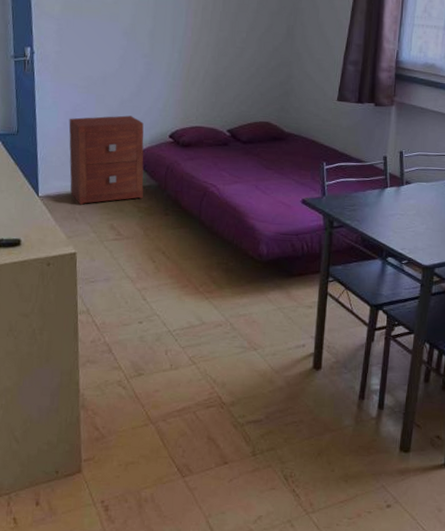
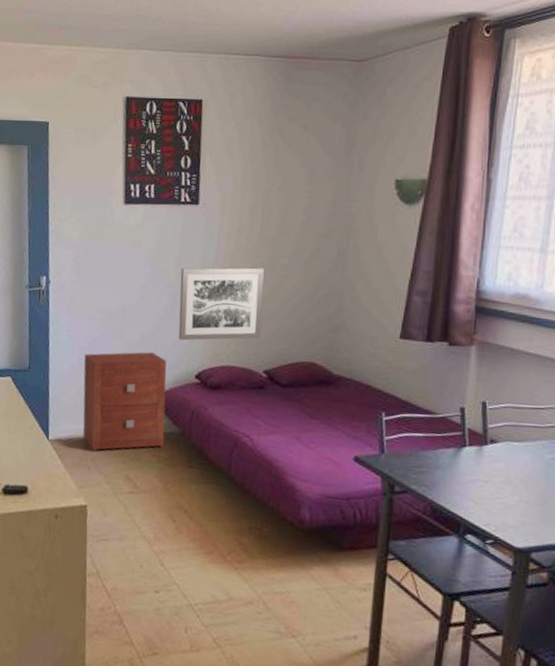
wall art: none [153,40,227,105] -> present [178,267,265,341]

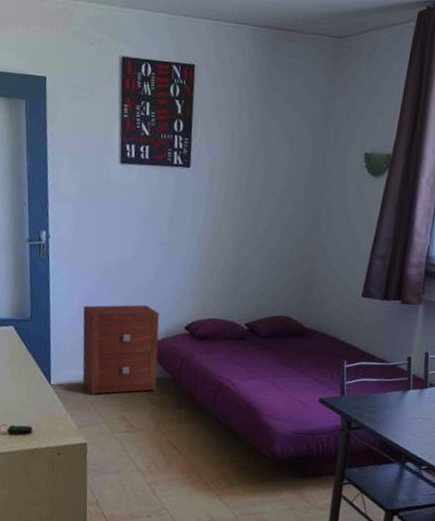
wall art: present [178,267,265,341] -> none [170,227,248,295]

